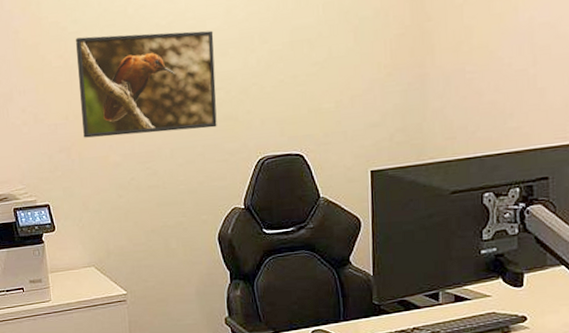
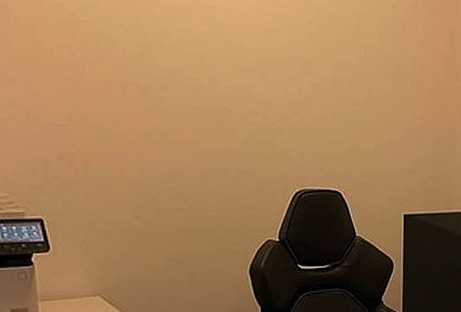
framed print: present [76,30,217,138] -> none [87,28,253,153]

